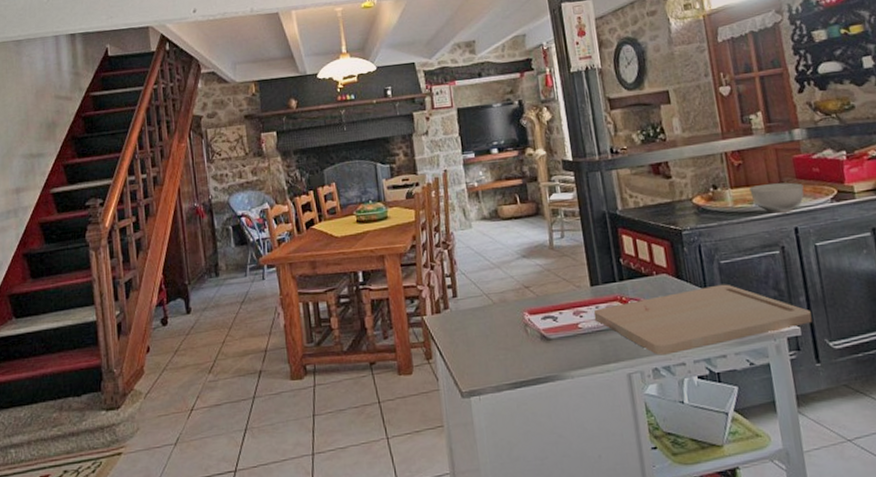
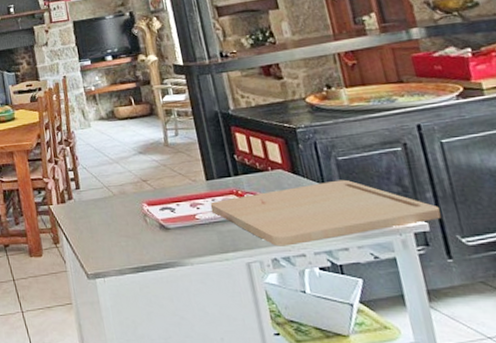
bowl: present [749,182,805,214] -> none [365,80,427,111]

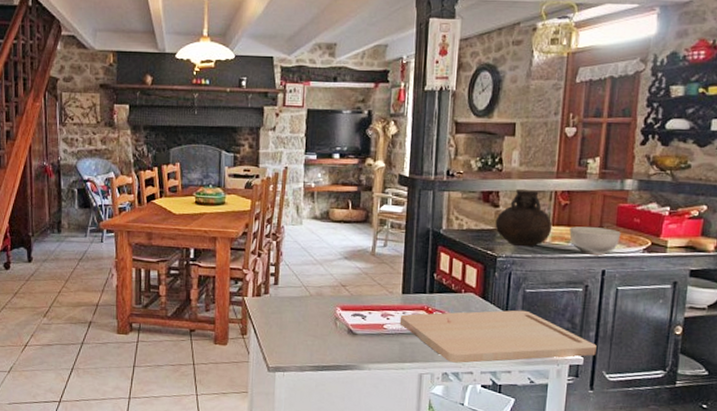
vase: none [283,56,347,114] -> present [495,189,553,246]
bowl: none [365,80,427,111] -> present [569,226,621,255]

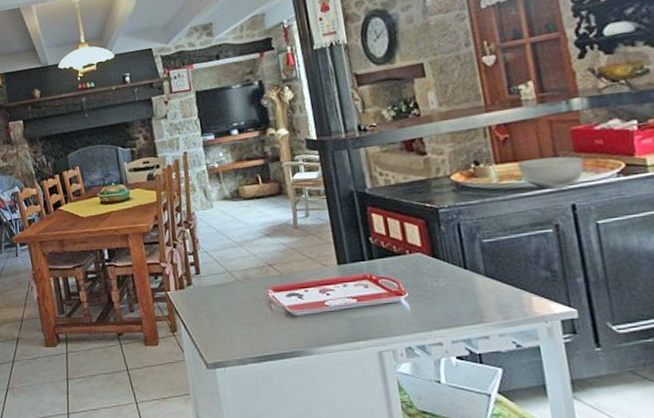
cutting board: present [399,310,597,363] -> none [341,263,592,335]
vase: present [495,189,553,246] -> none [426,129,497,193]

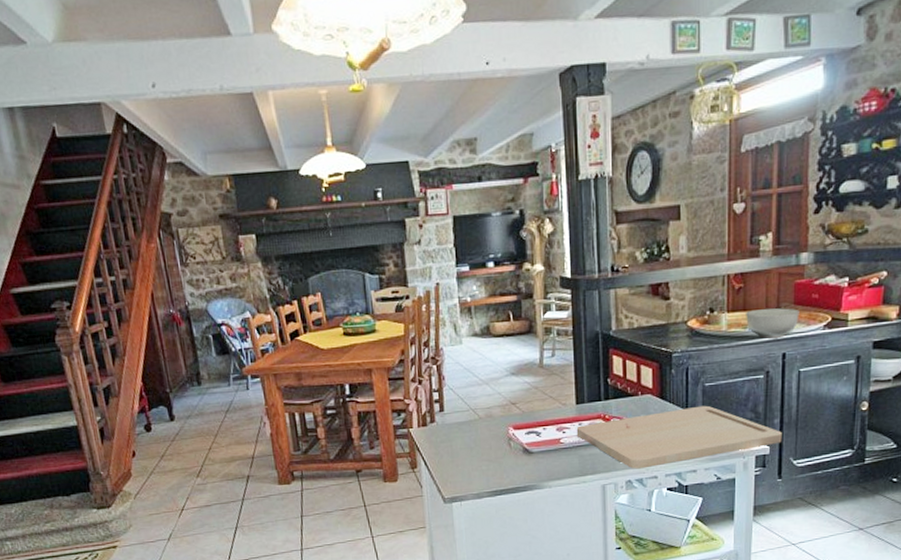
cutting board: none [341,263,592,335] -> present [576,405,782,469]

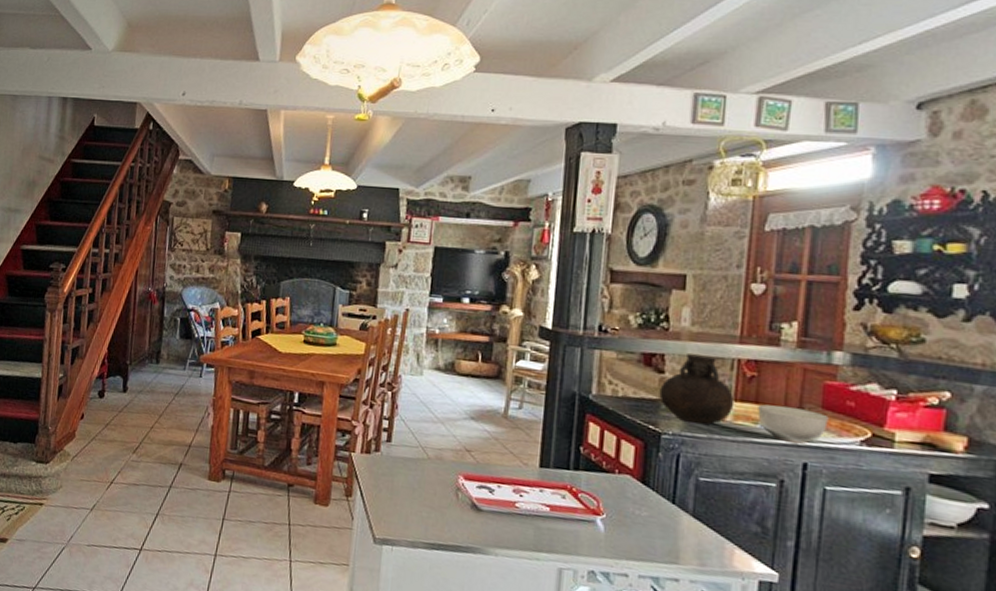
cutting board: present [576,405,782,469] -> none [535,492,797,573]
vase: none [667,276,728,338] -> present [659,354,735,425]

